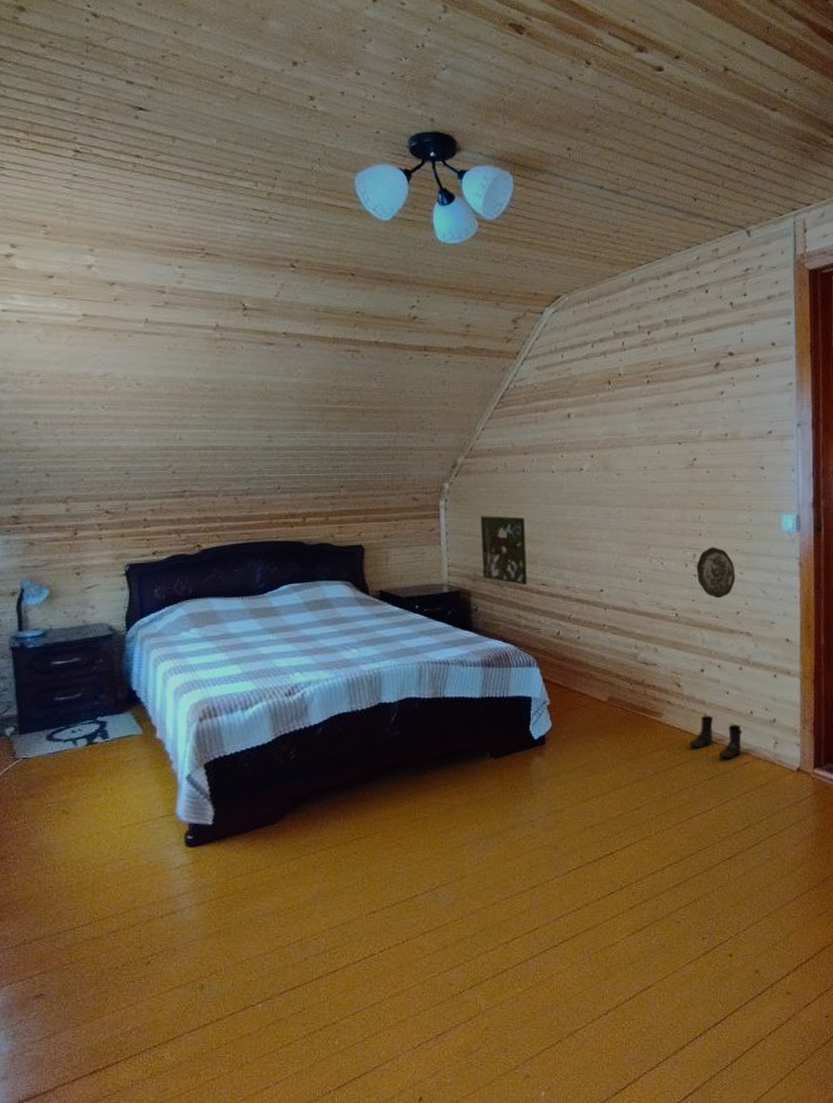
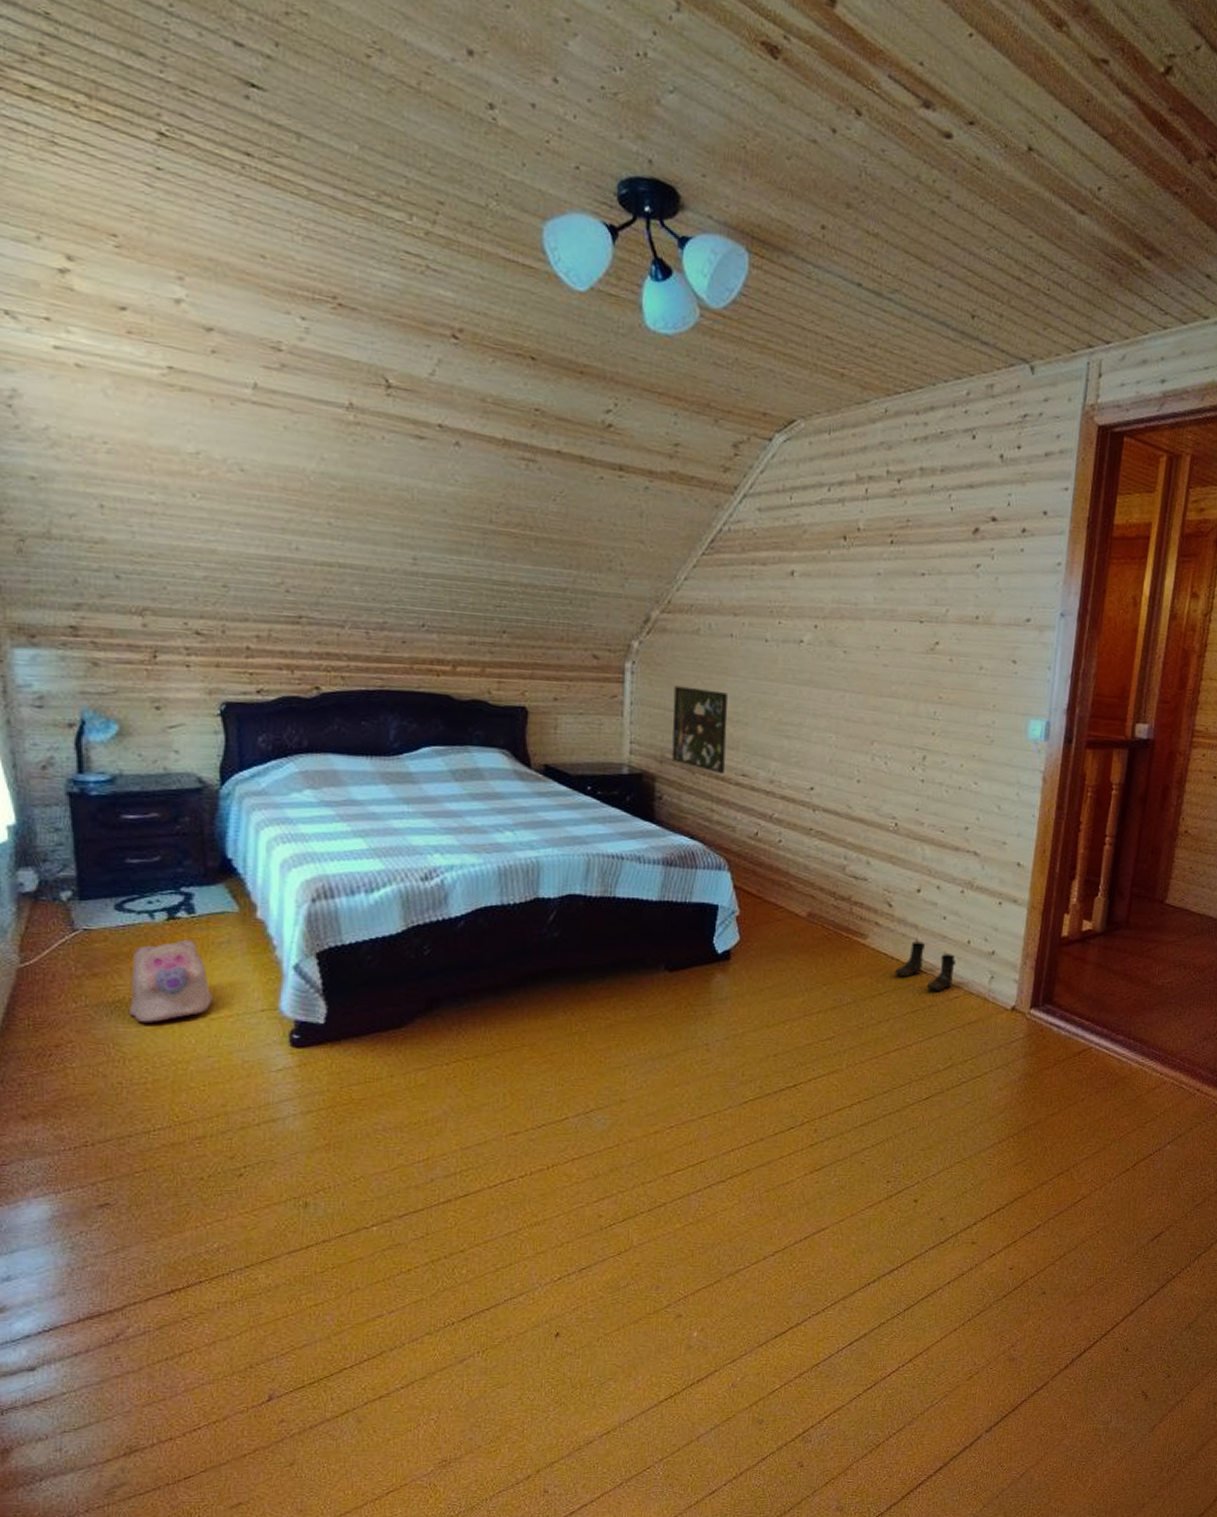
plush toy: none [57,760,124,833] -> present [128,939,214,1022]
decorative plate: present [696,547,736,599] -> none [924,749,969,810]

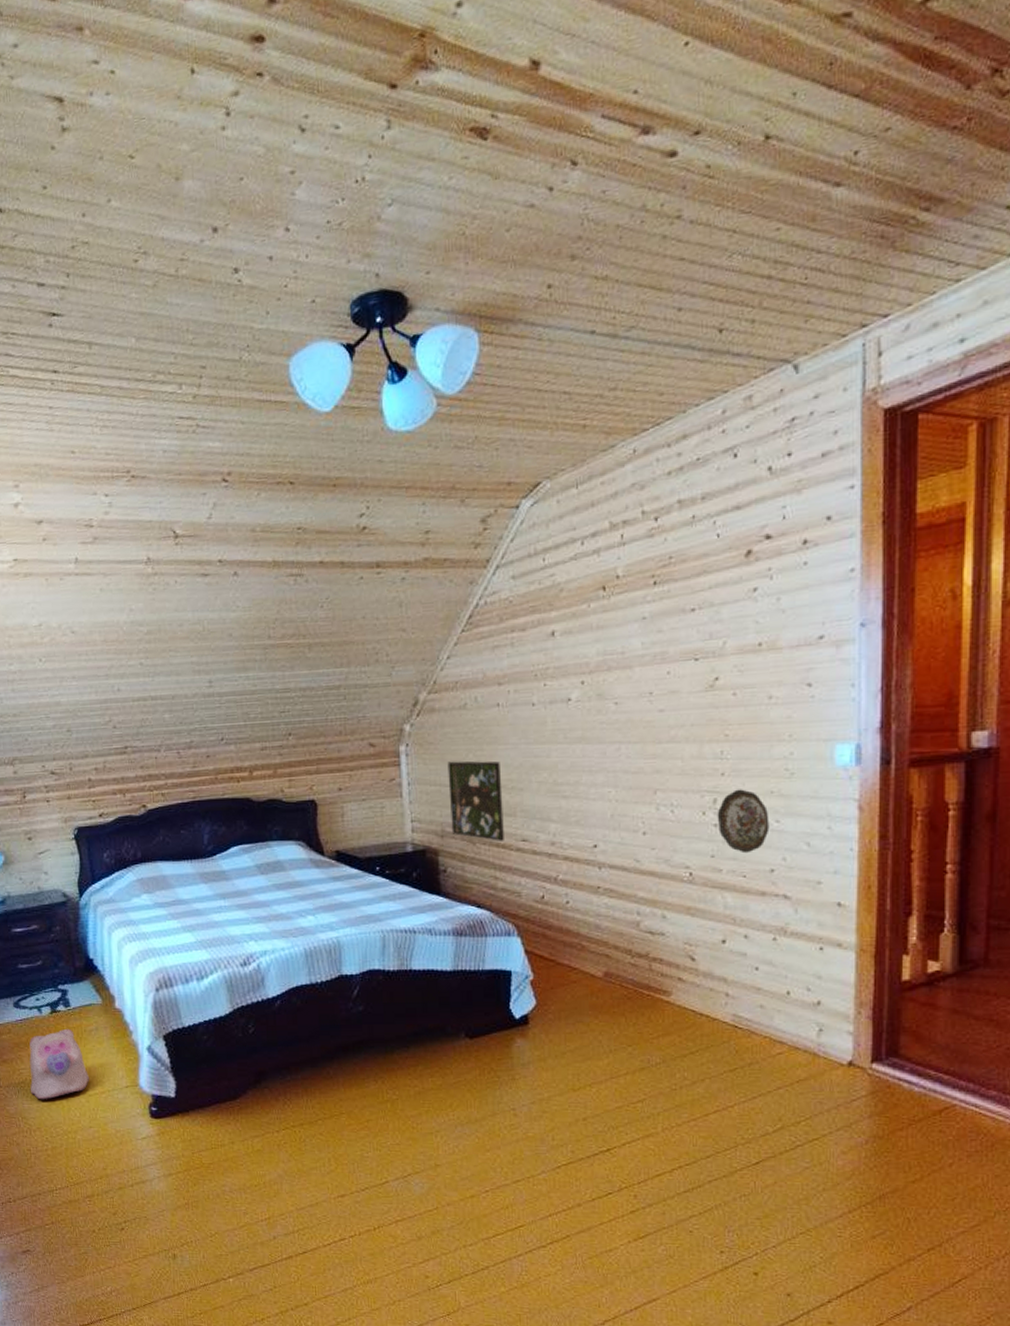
boots: present [895,941,957,991] -> none [706,996,776,1048]
decorative plate: none [924,749,969,810] -> present [717,789,770,854]

